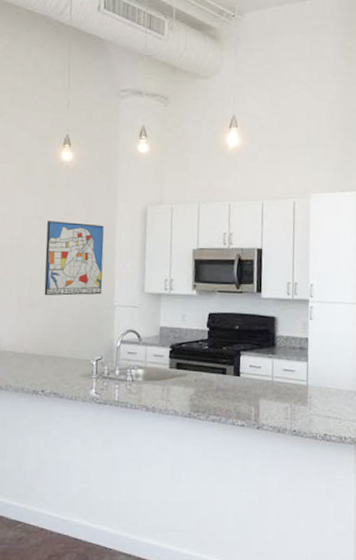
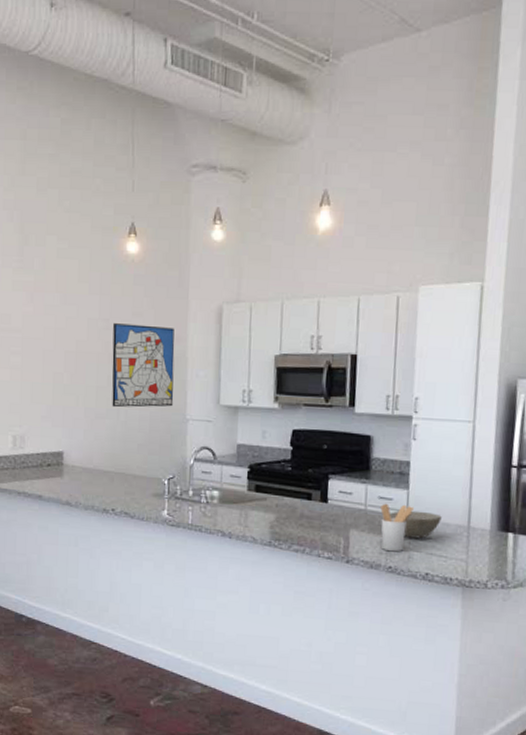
utensil holder: none [285,374,313,417] -> present [380,503,414,552]
bowl: none [293,380,336,404] -> present [390,510,442,539]

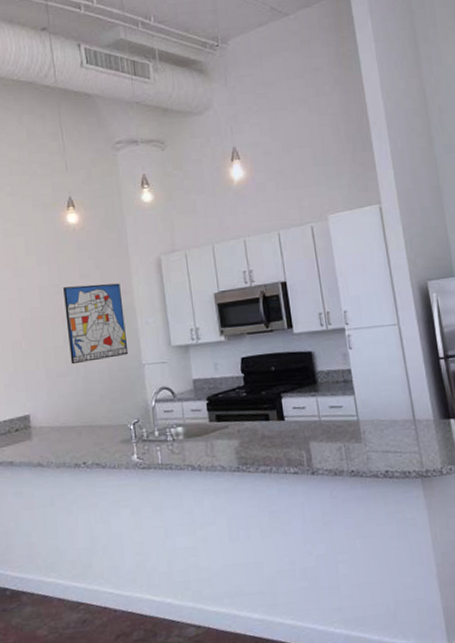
utensil holder: present [380,503,414,552] -> none [333,409,363,457]
bowl: present [390,510,442,539] -> none [343,412,389,440]

